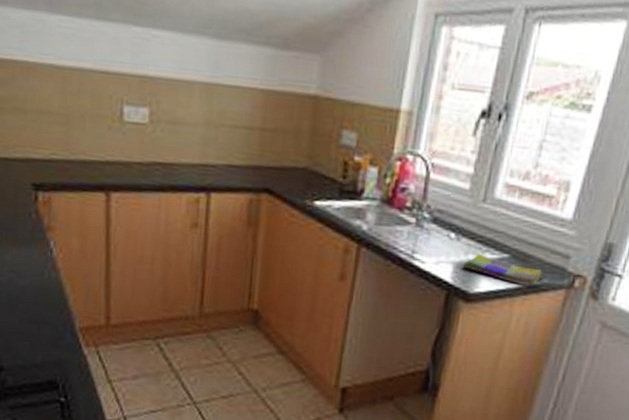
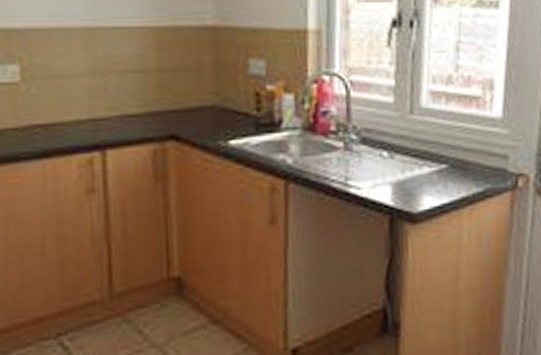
dish towel: present [462,253,544,286] -> none [401,168,486,195]

